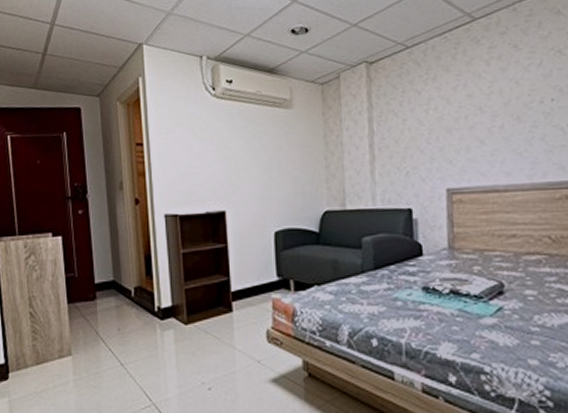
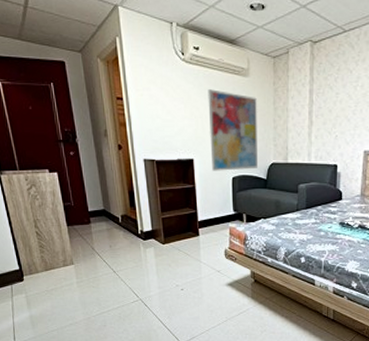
wall art: none [243,126,307,225] -> present [208,89,257,171]

